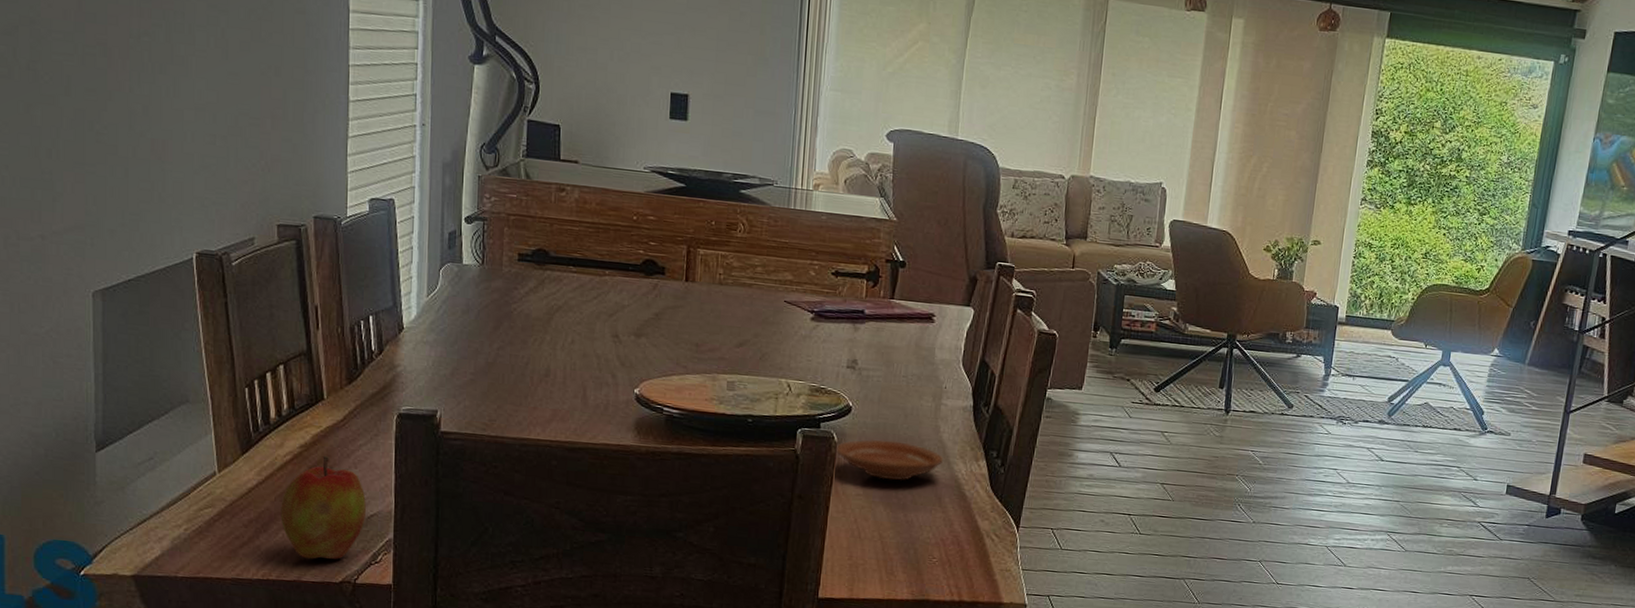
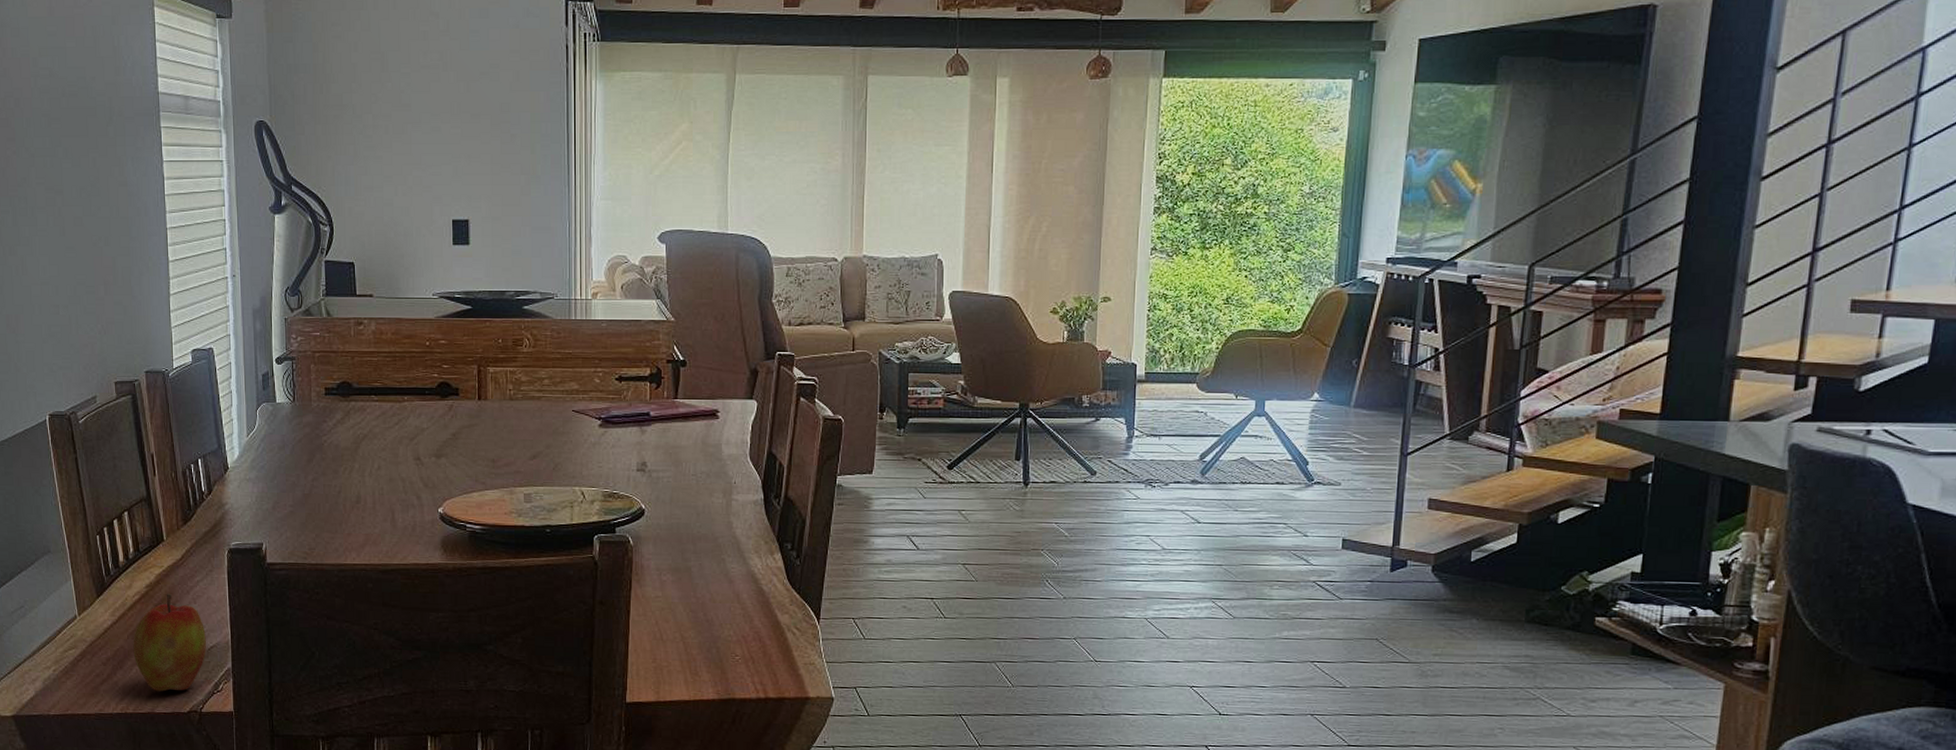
plate: present [836,439,944,481] -> none [633,540,739,580]

